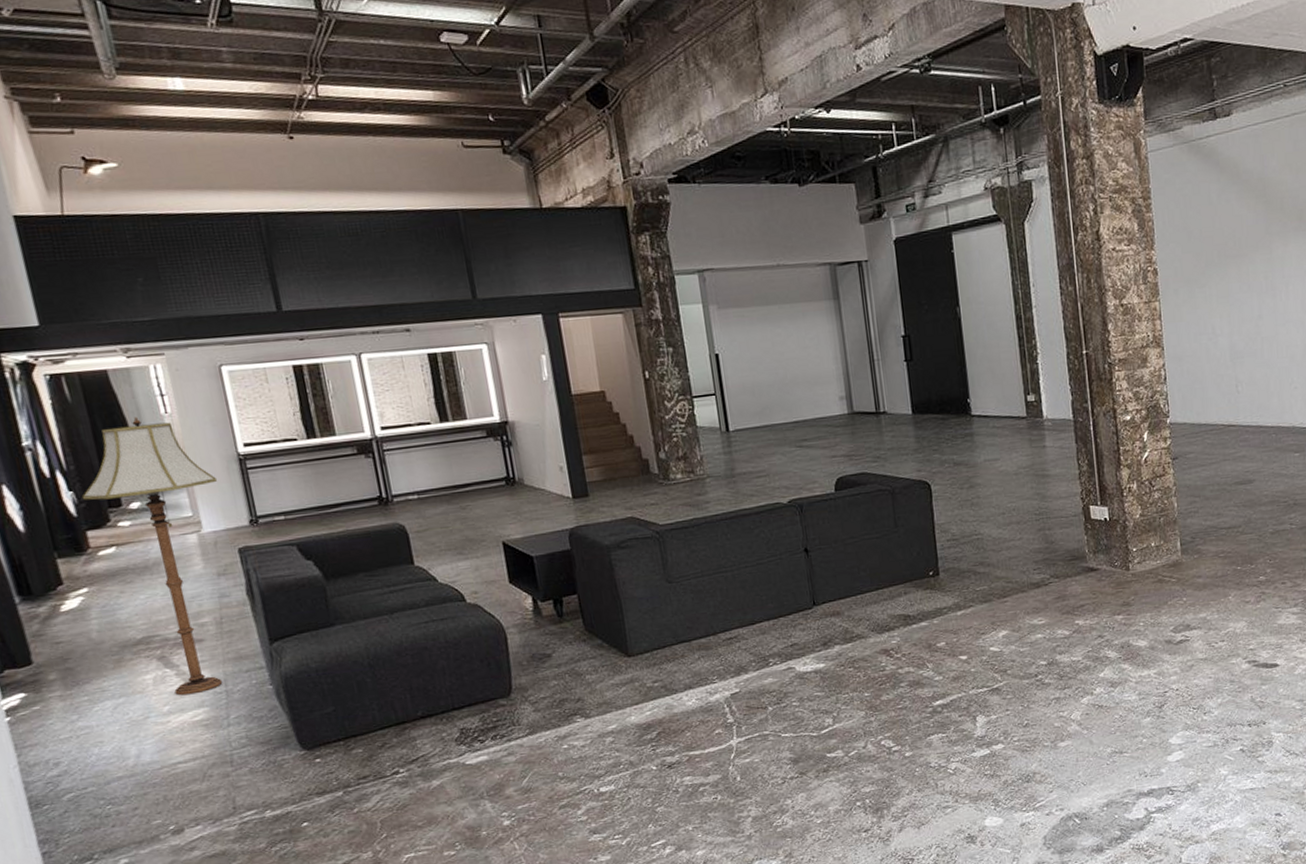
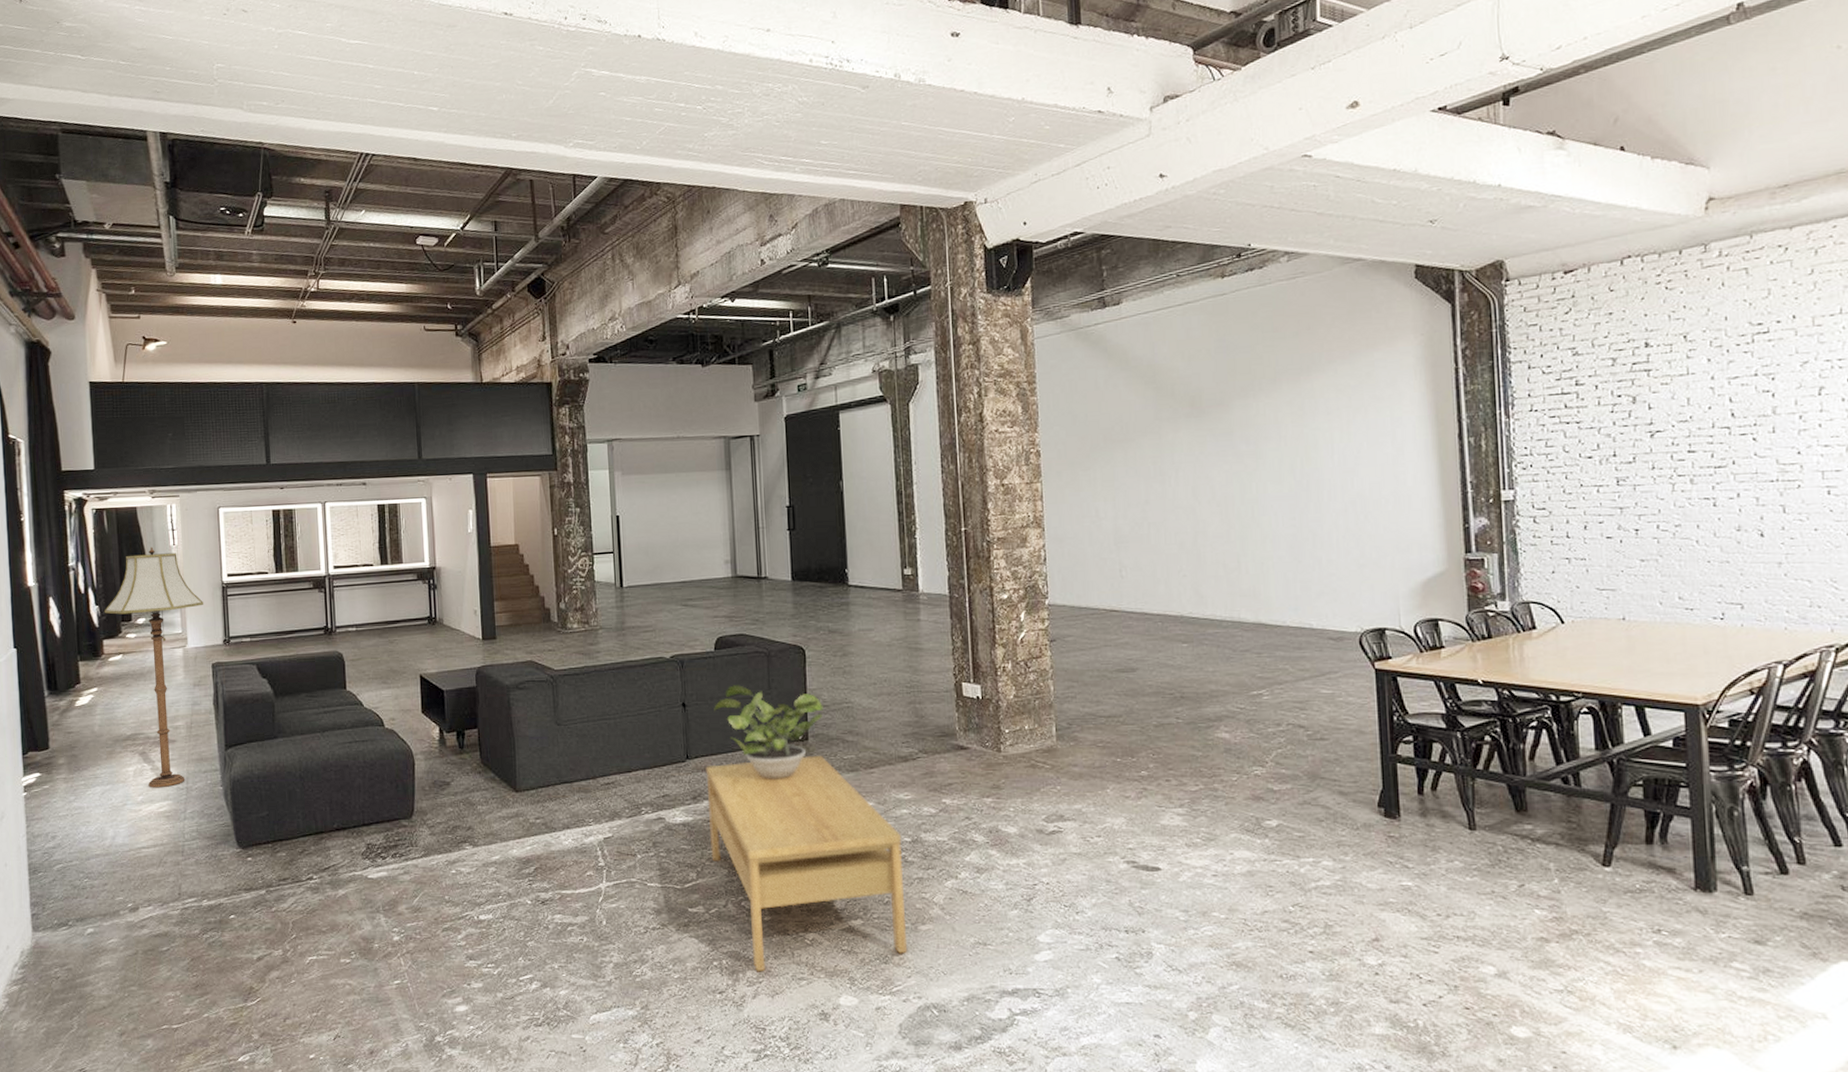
coffee table: none [834,589,1048,807] -> present [705,755,907,972]
potted plant: none [838,525,953,618] -> present [714,685,823,779]

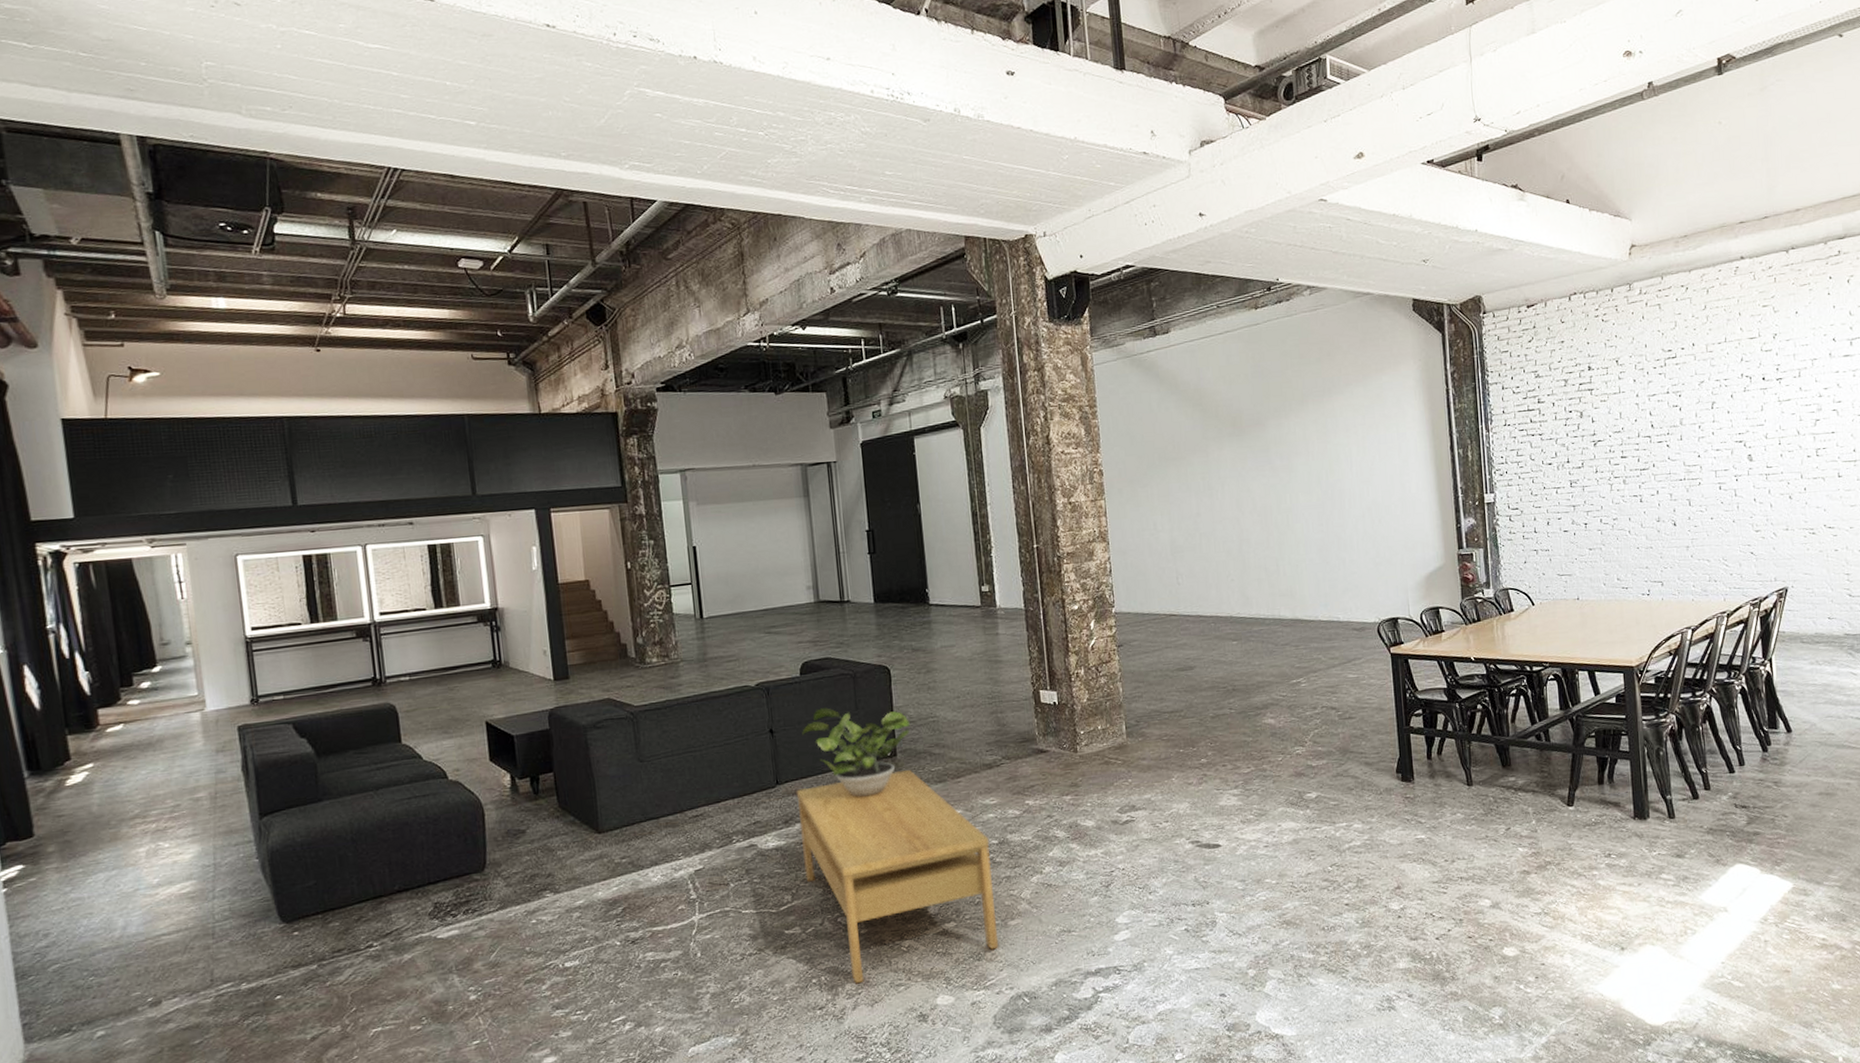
floor lamp: present [104,547,204,788] -> none [96,602,225,869]

